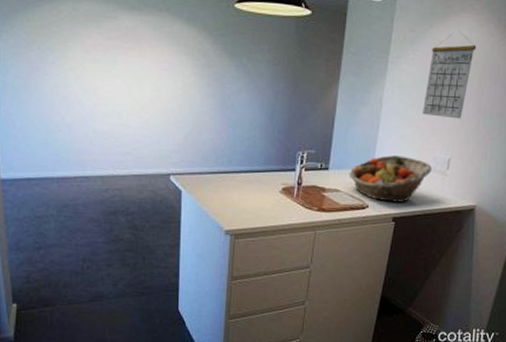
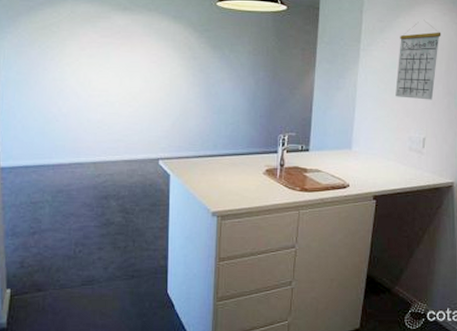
fruit basket: present [348,155,433,203] -> none [329,136,409,181]

